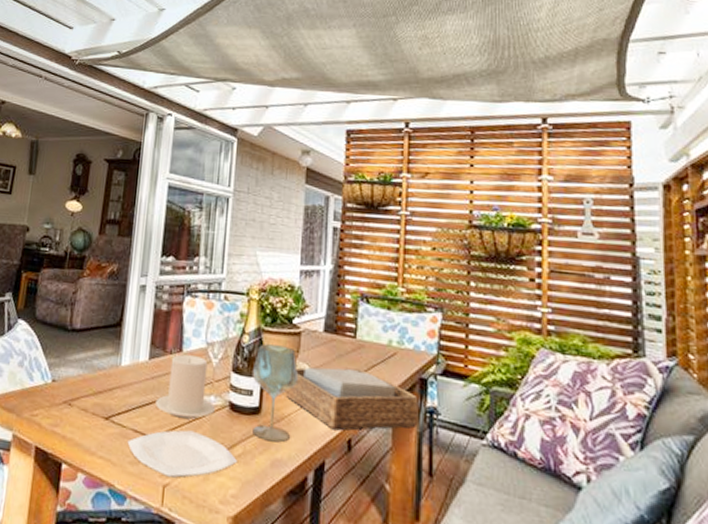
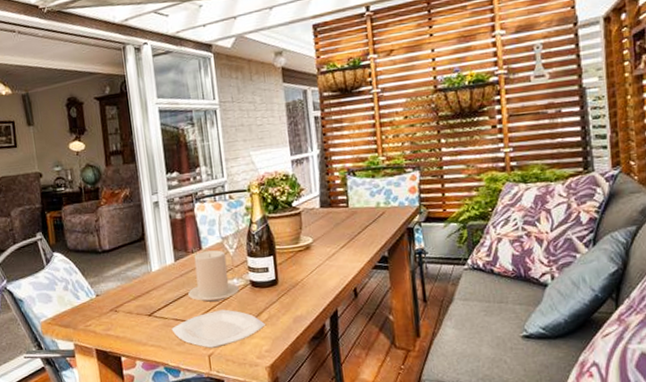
wine glass: present [252,344,299,443] -> none [264,226,305,304]
napkin holder: present [286,367,419,431] -> none [296,231,410,284]

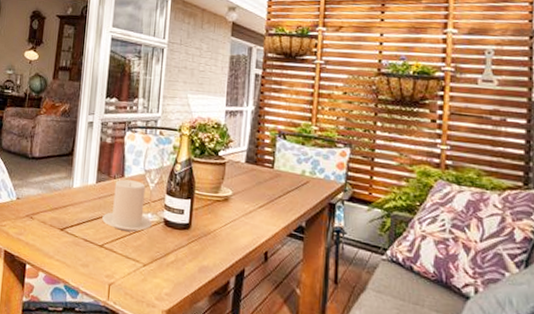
plate: present [171,309,265,348] -> none [79,240,170,279]

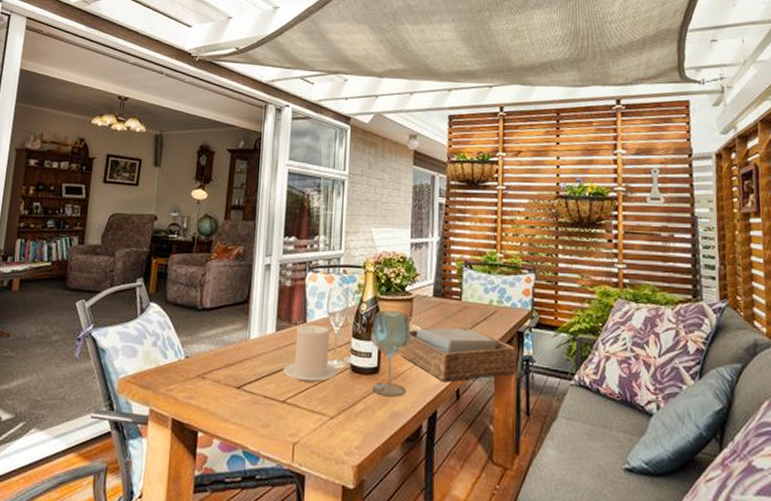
wine glass: none [183,172,223,253] -> present [370,310,412,397]
napkin holder: none [212,191,327,245] -> present [401,327,517,383]

